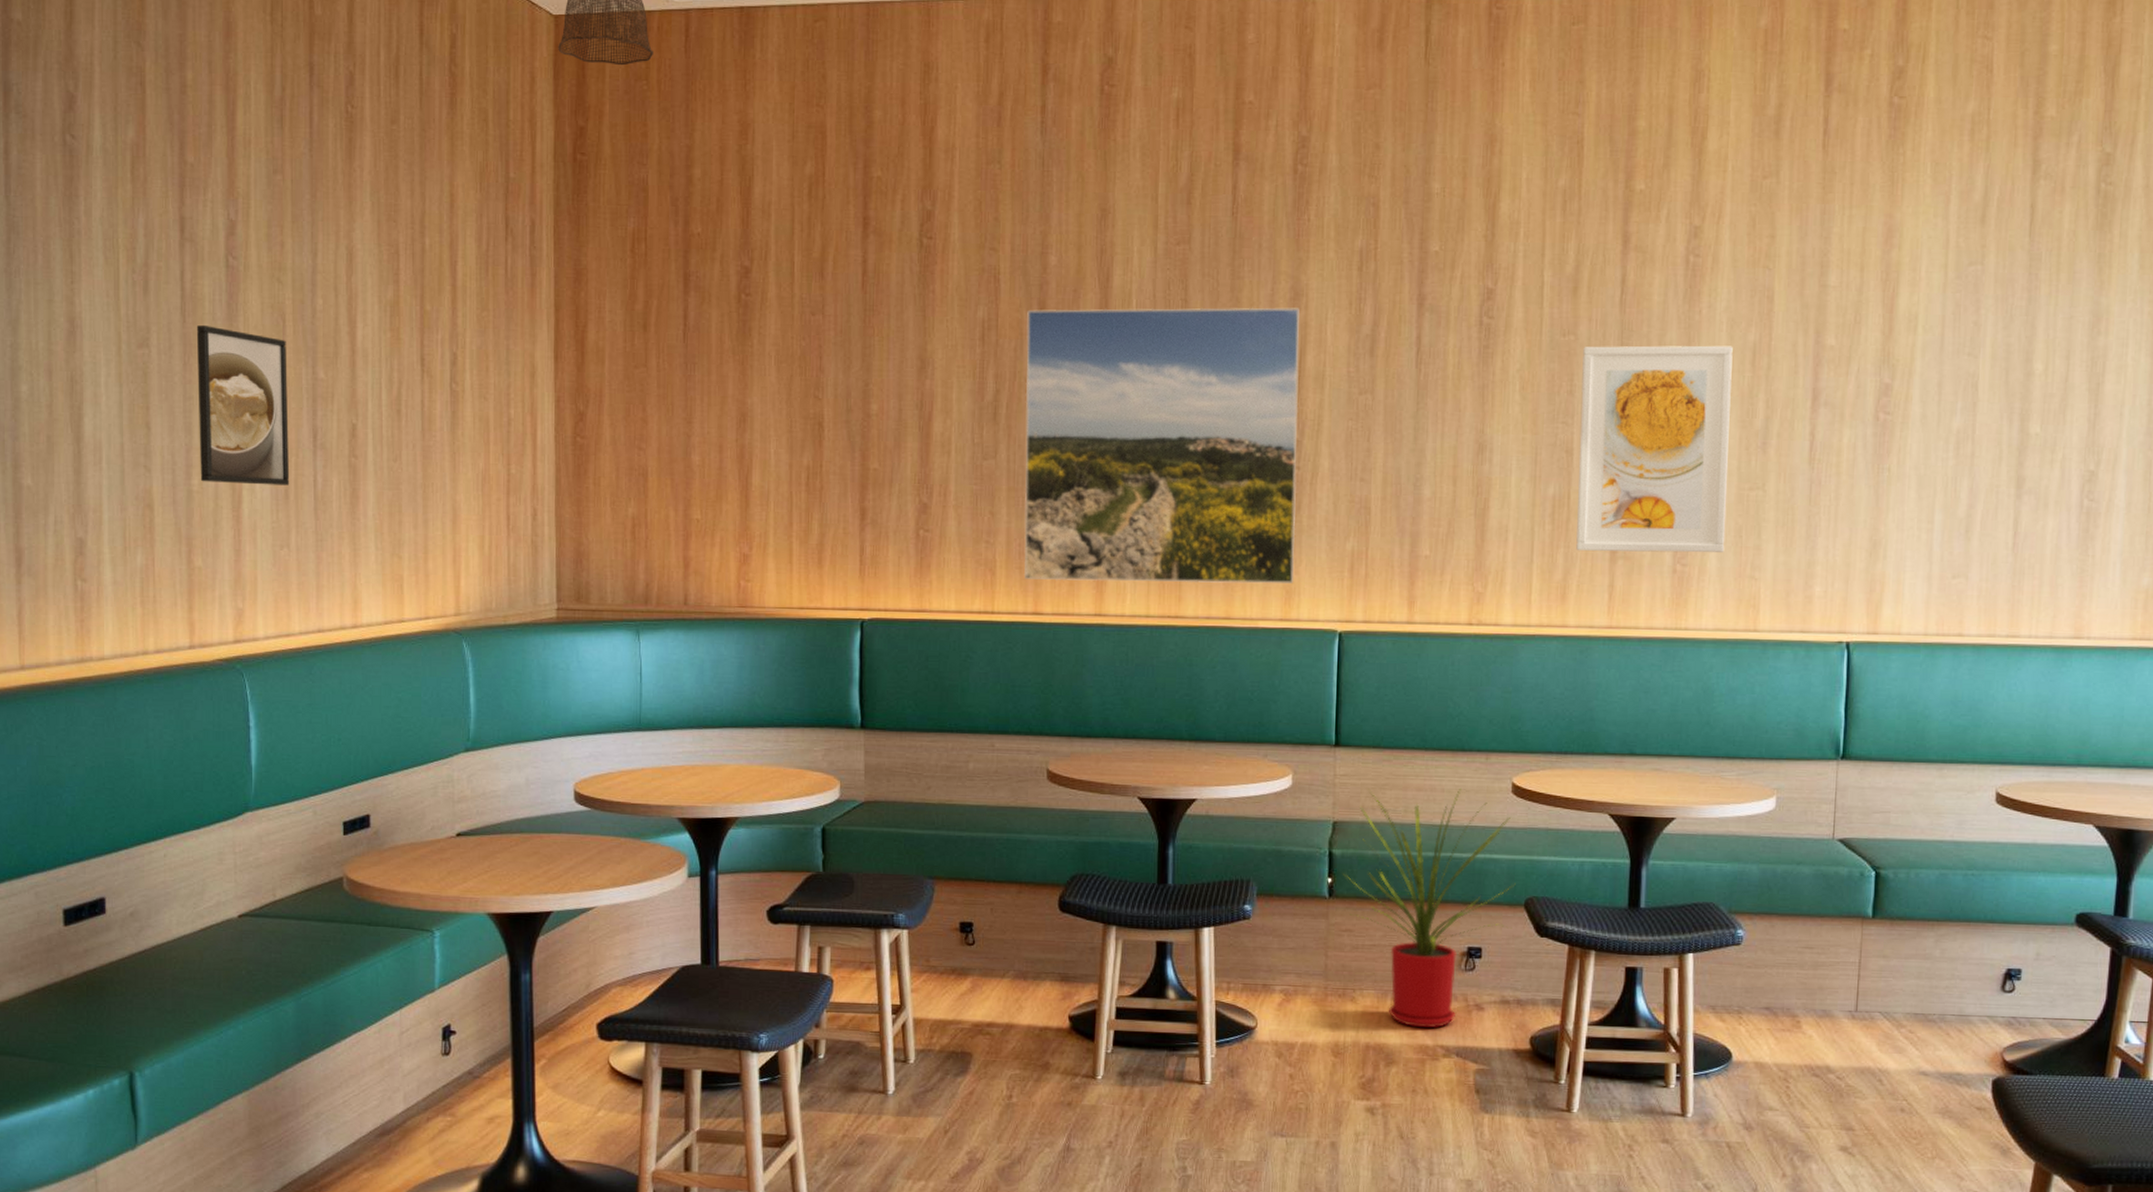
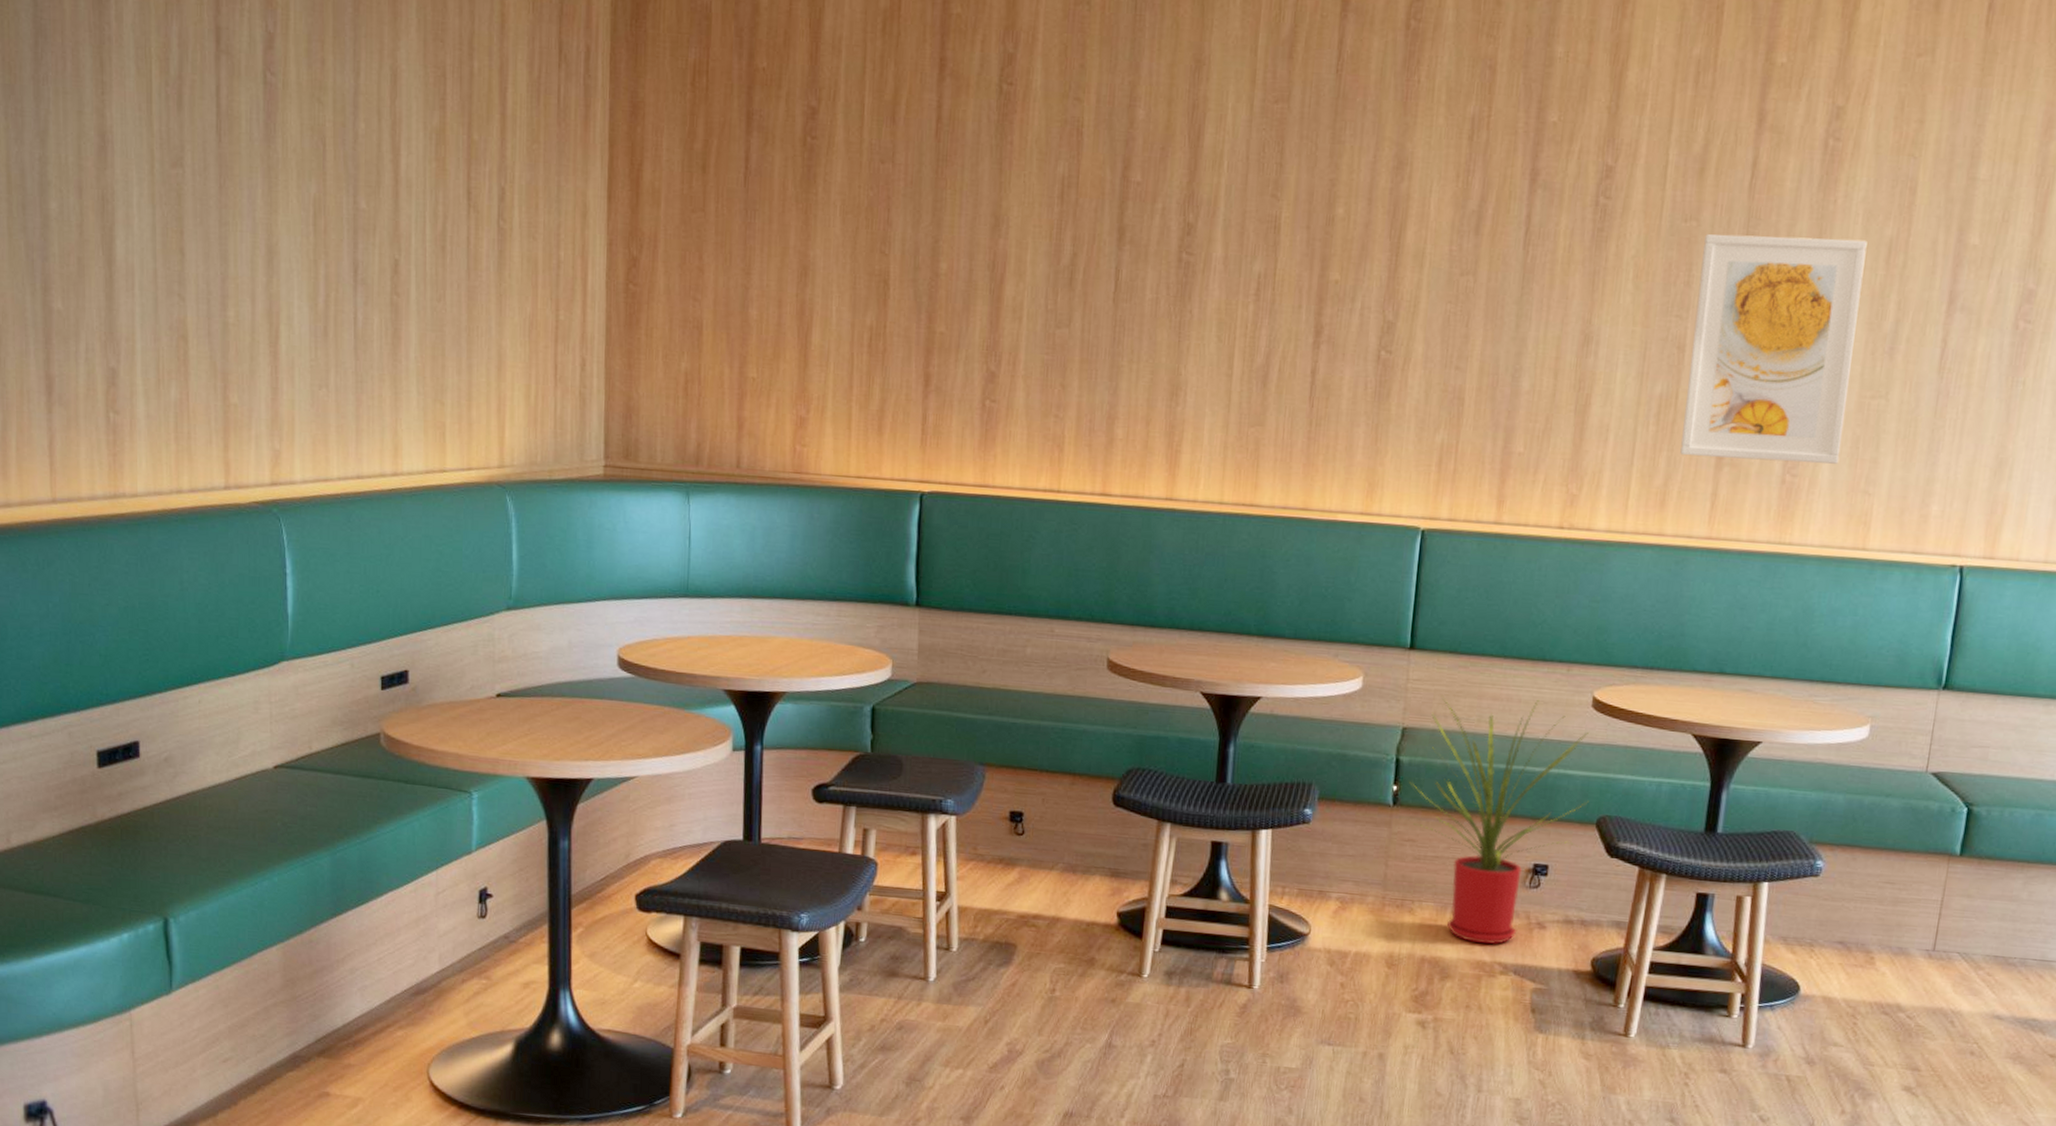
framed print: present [196,325,290,485] -> none [232,146,329,322]
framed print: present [1023,307,1300,584] -> none [1093,167,1403,475]

